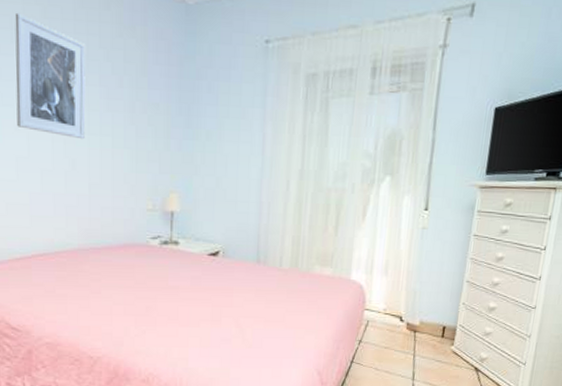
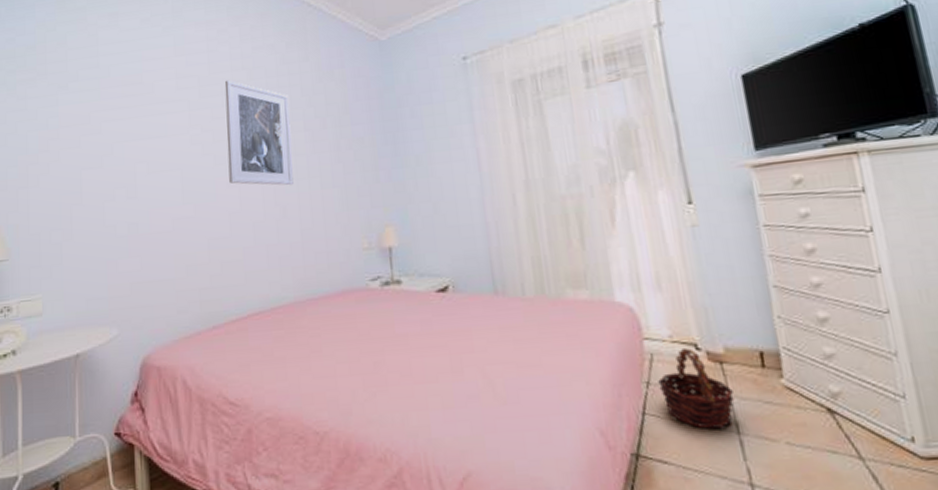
basket: none [367,318,418,375] -> present [658,347,734,429]

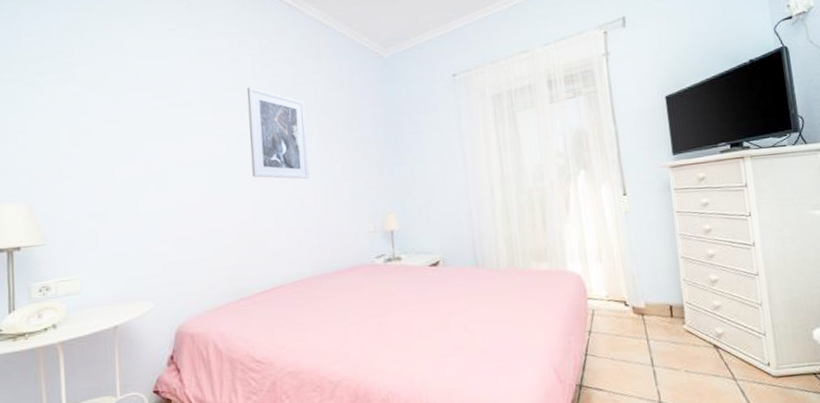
basket: present [658,347,734,429] -> none [597,304,651,364]

